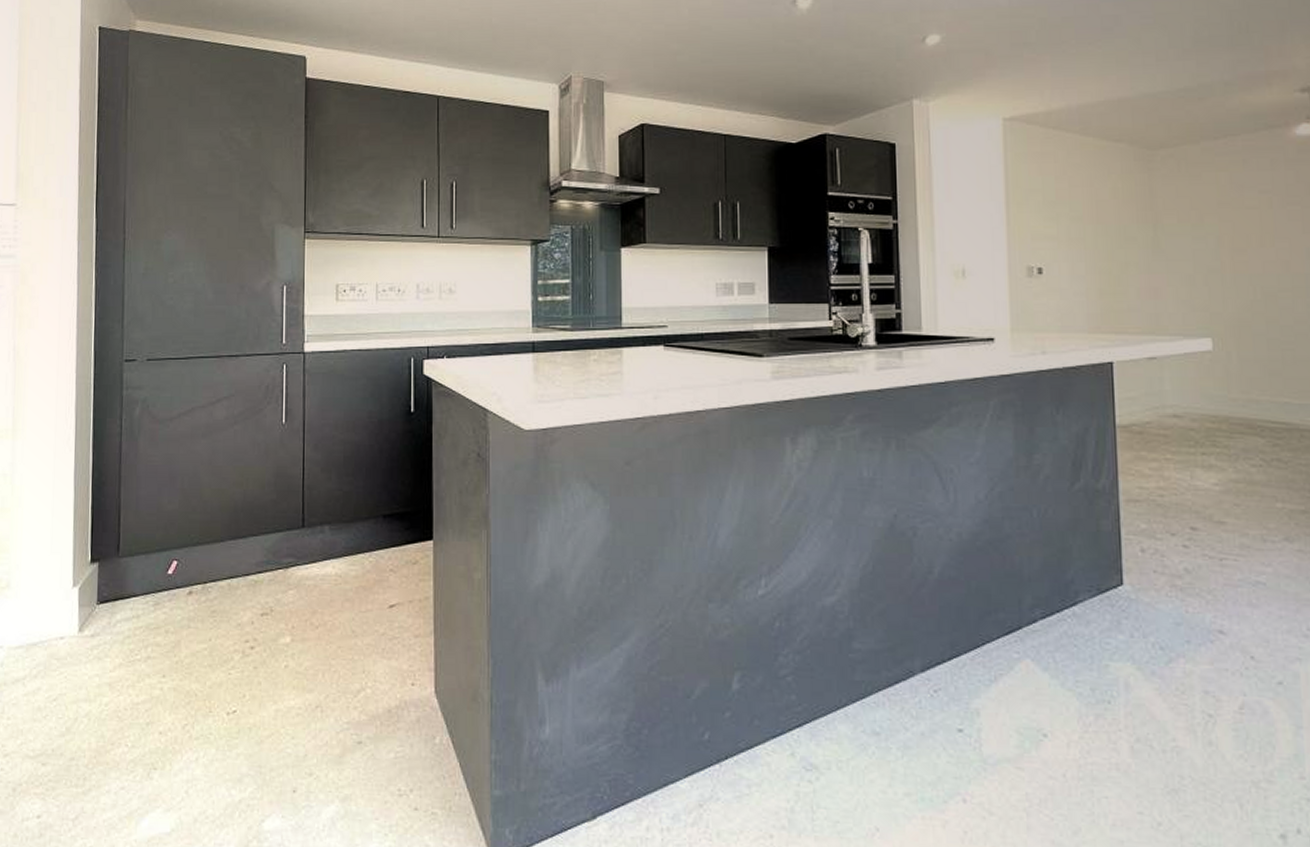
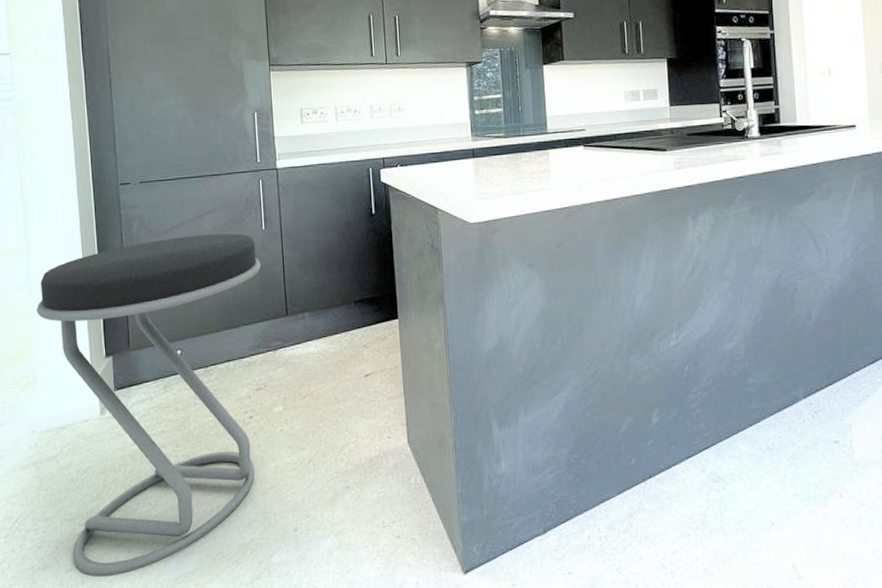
stool: none [17,425,278,831] -> present [36,233,261,577]

